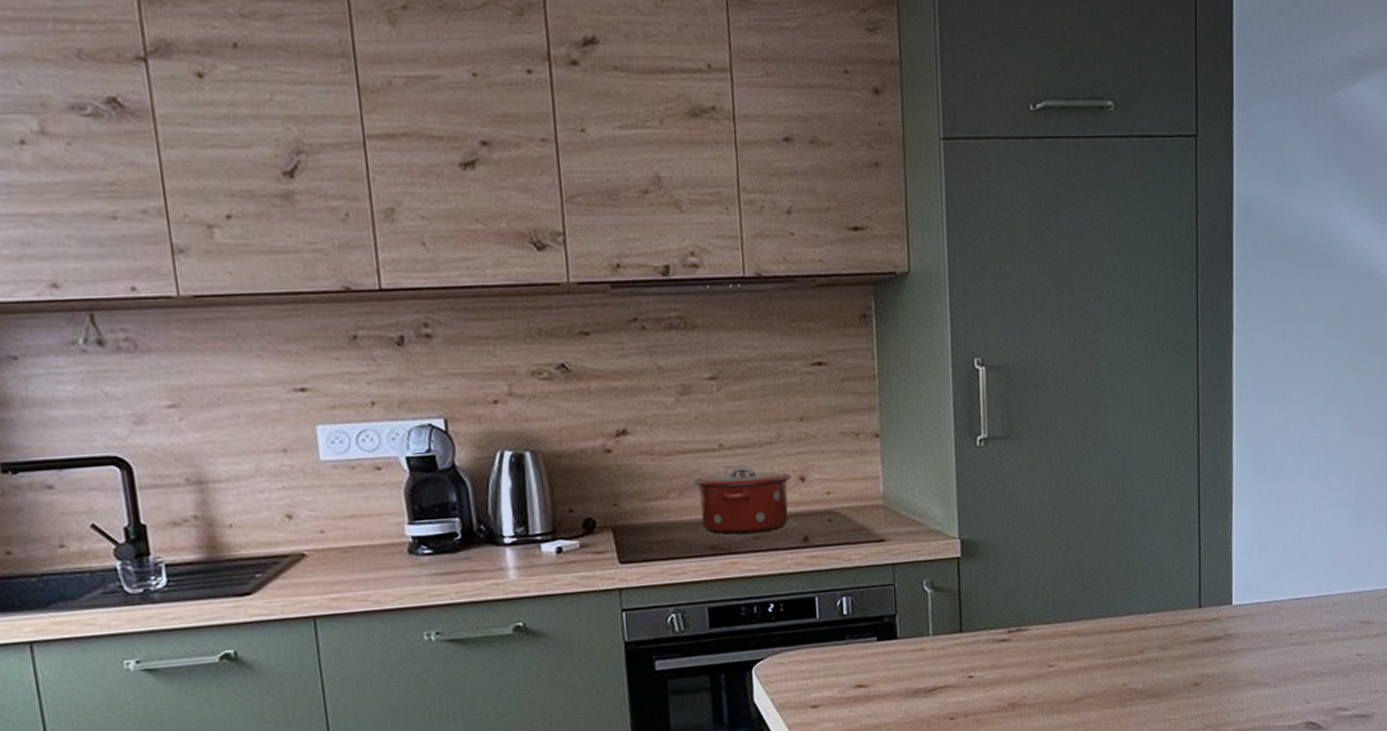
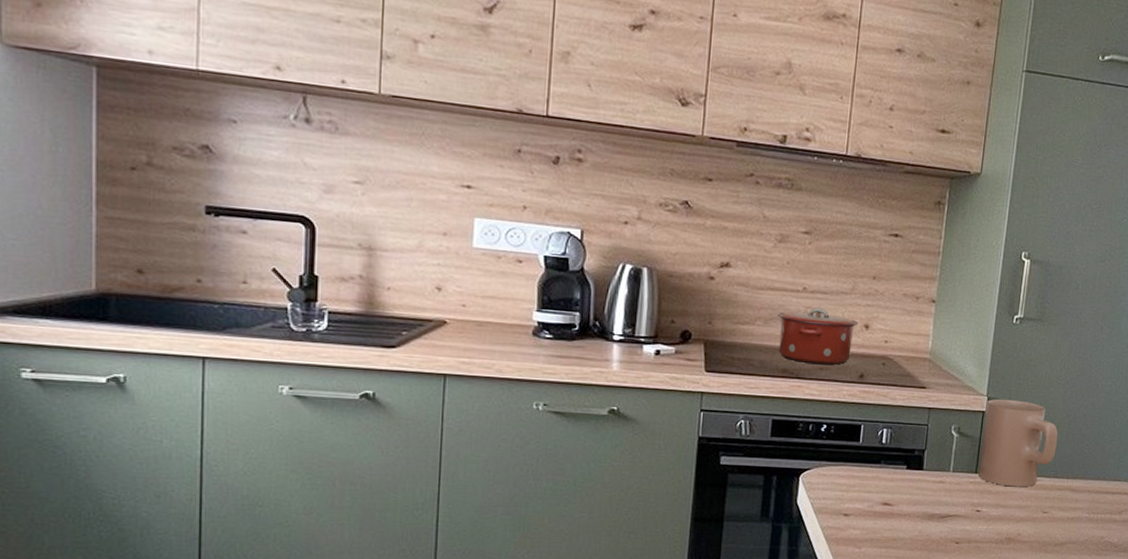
cup: none [960,537,1053,642] -> present [978,398,1058,487]

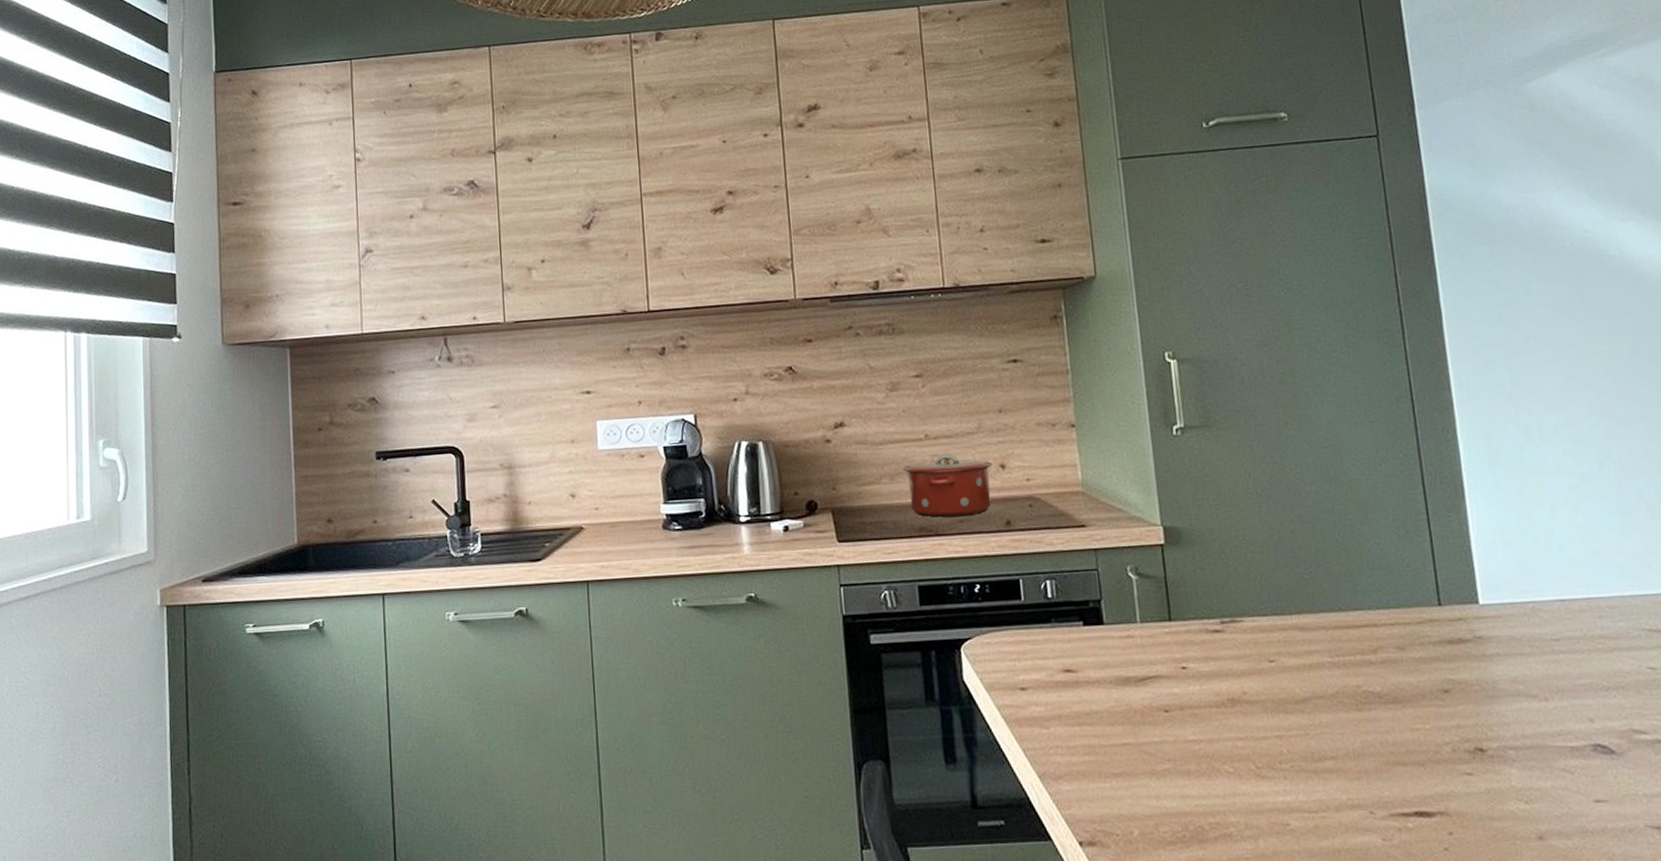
cup: present [978,398,1058,487] -> none [1162,525,1267,633]

